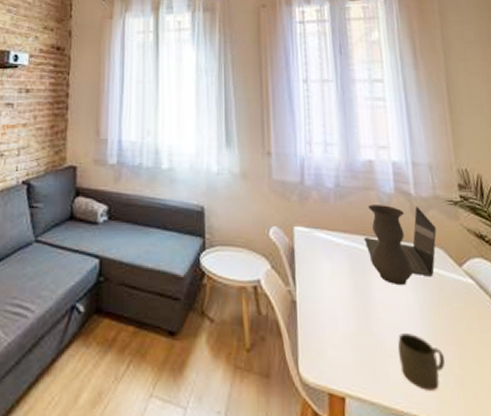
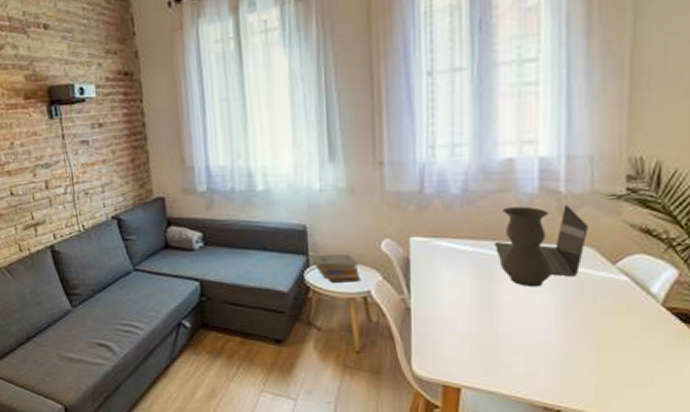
books: none [207,237,252,270] -> present [310,254,361,283]
mug: present [397,333,445,390] -> none [524,331,578,380]

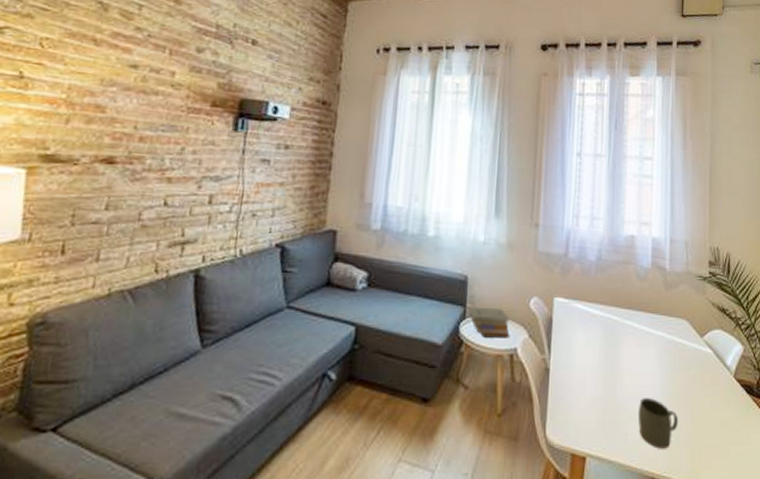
laptop: present [494,204,588,277] -> none [618,280,685,347]
vase: present [501,206,553,288] -> none [623,278,660,355]
mug: none [524,331,578,380] -> present [637,398,678,449]

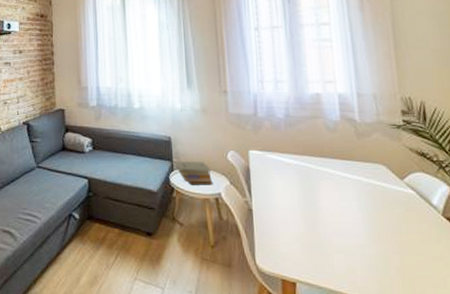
mug: present [637,398,678,449] -> none [342,234,386,278]

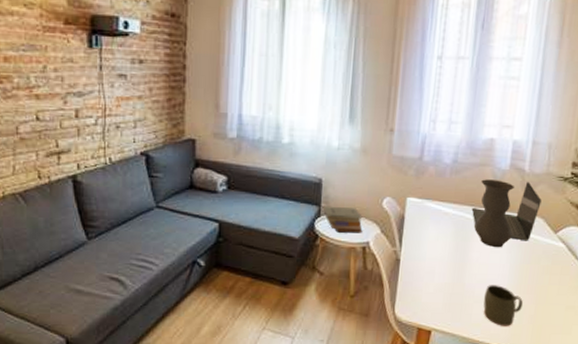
laptop: none [312,130,380,189] -> present [471,181,542,241]
vase: none [316,130,358,196] -> present [474,179,514,248]
mug: none [342,234,386,278] -> present [483,285,523,326]

